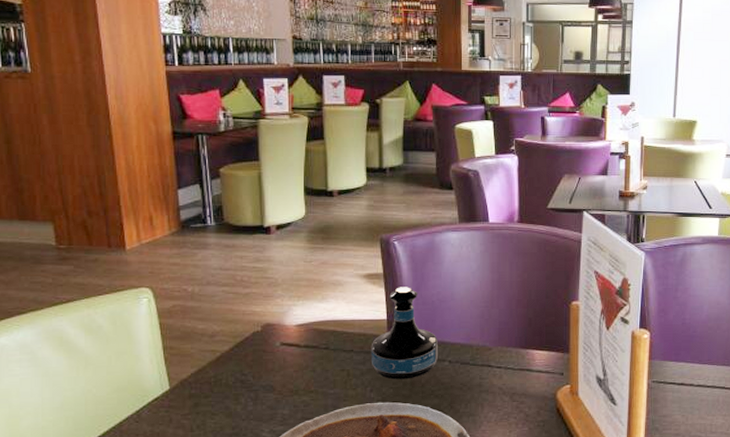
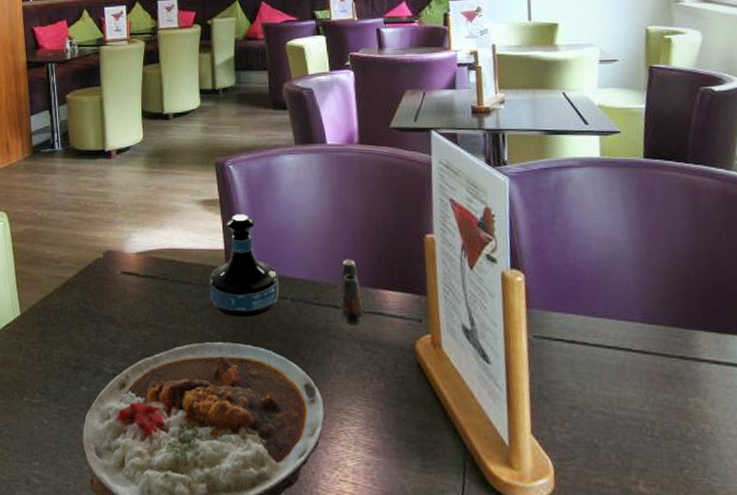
salt shaker: none [493,324,514,380] -> present [340,259,363,325]

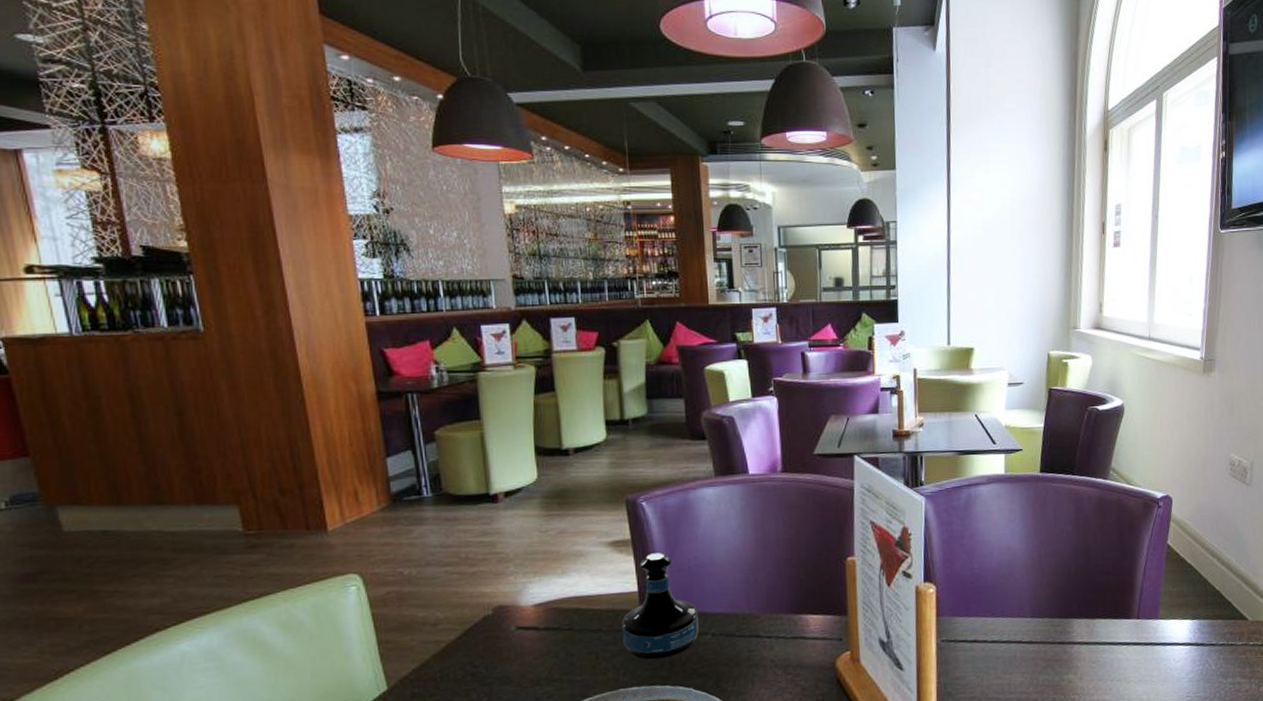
salt shaker: present [340,259,363,325] -> none [762,588,786,652]

